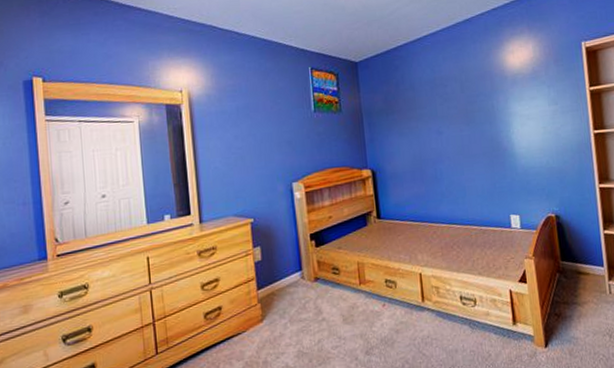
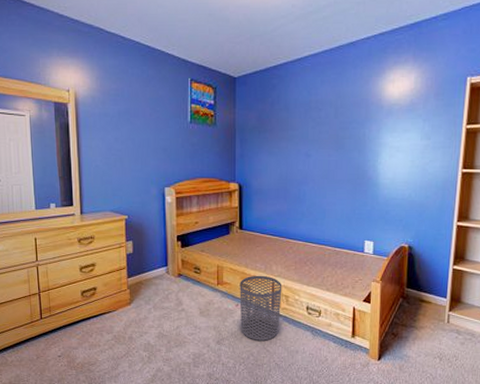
waste bin: none [384,267,433,344] -> present [239,275,282,341]

